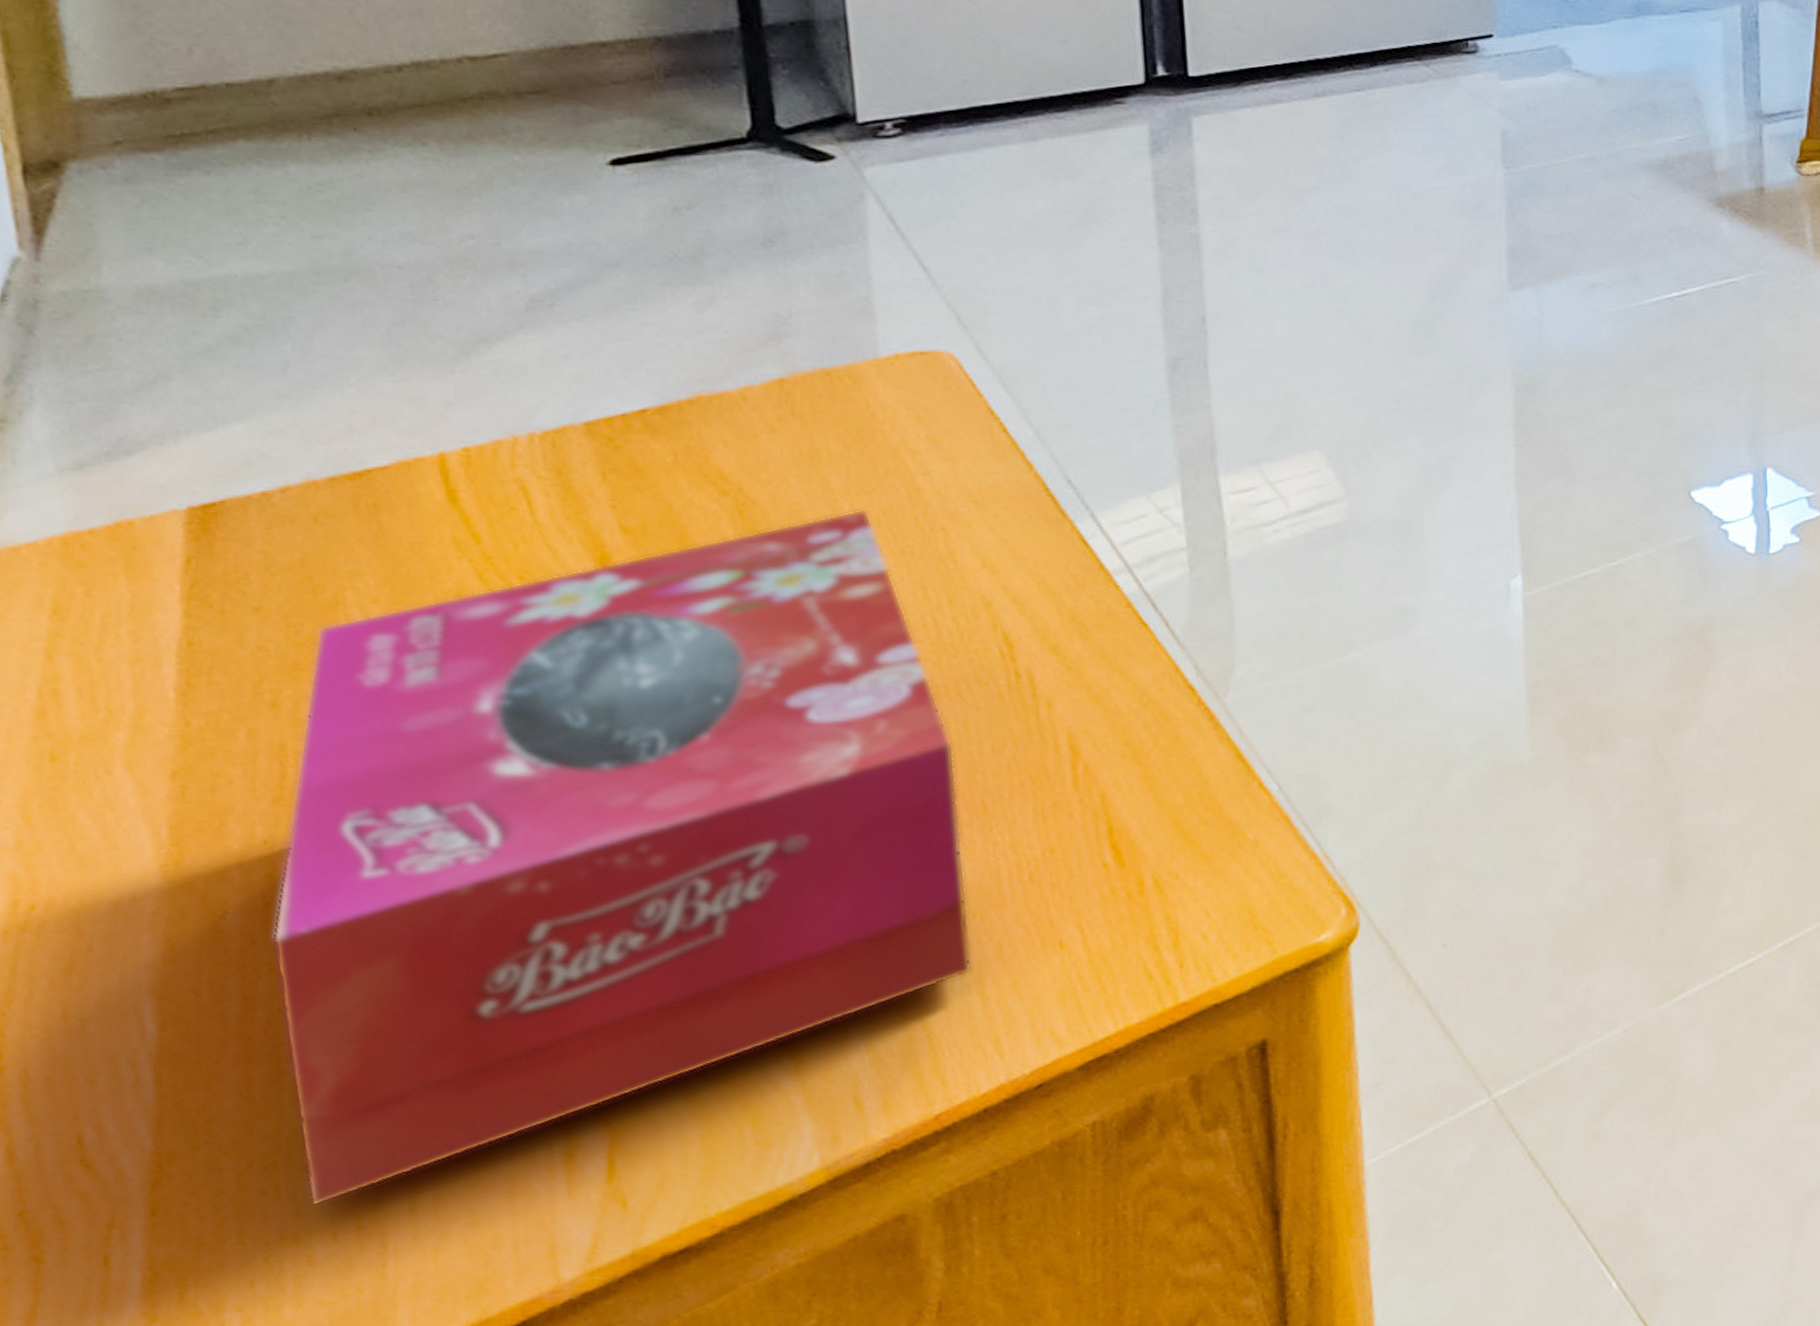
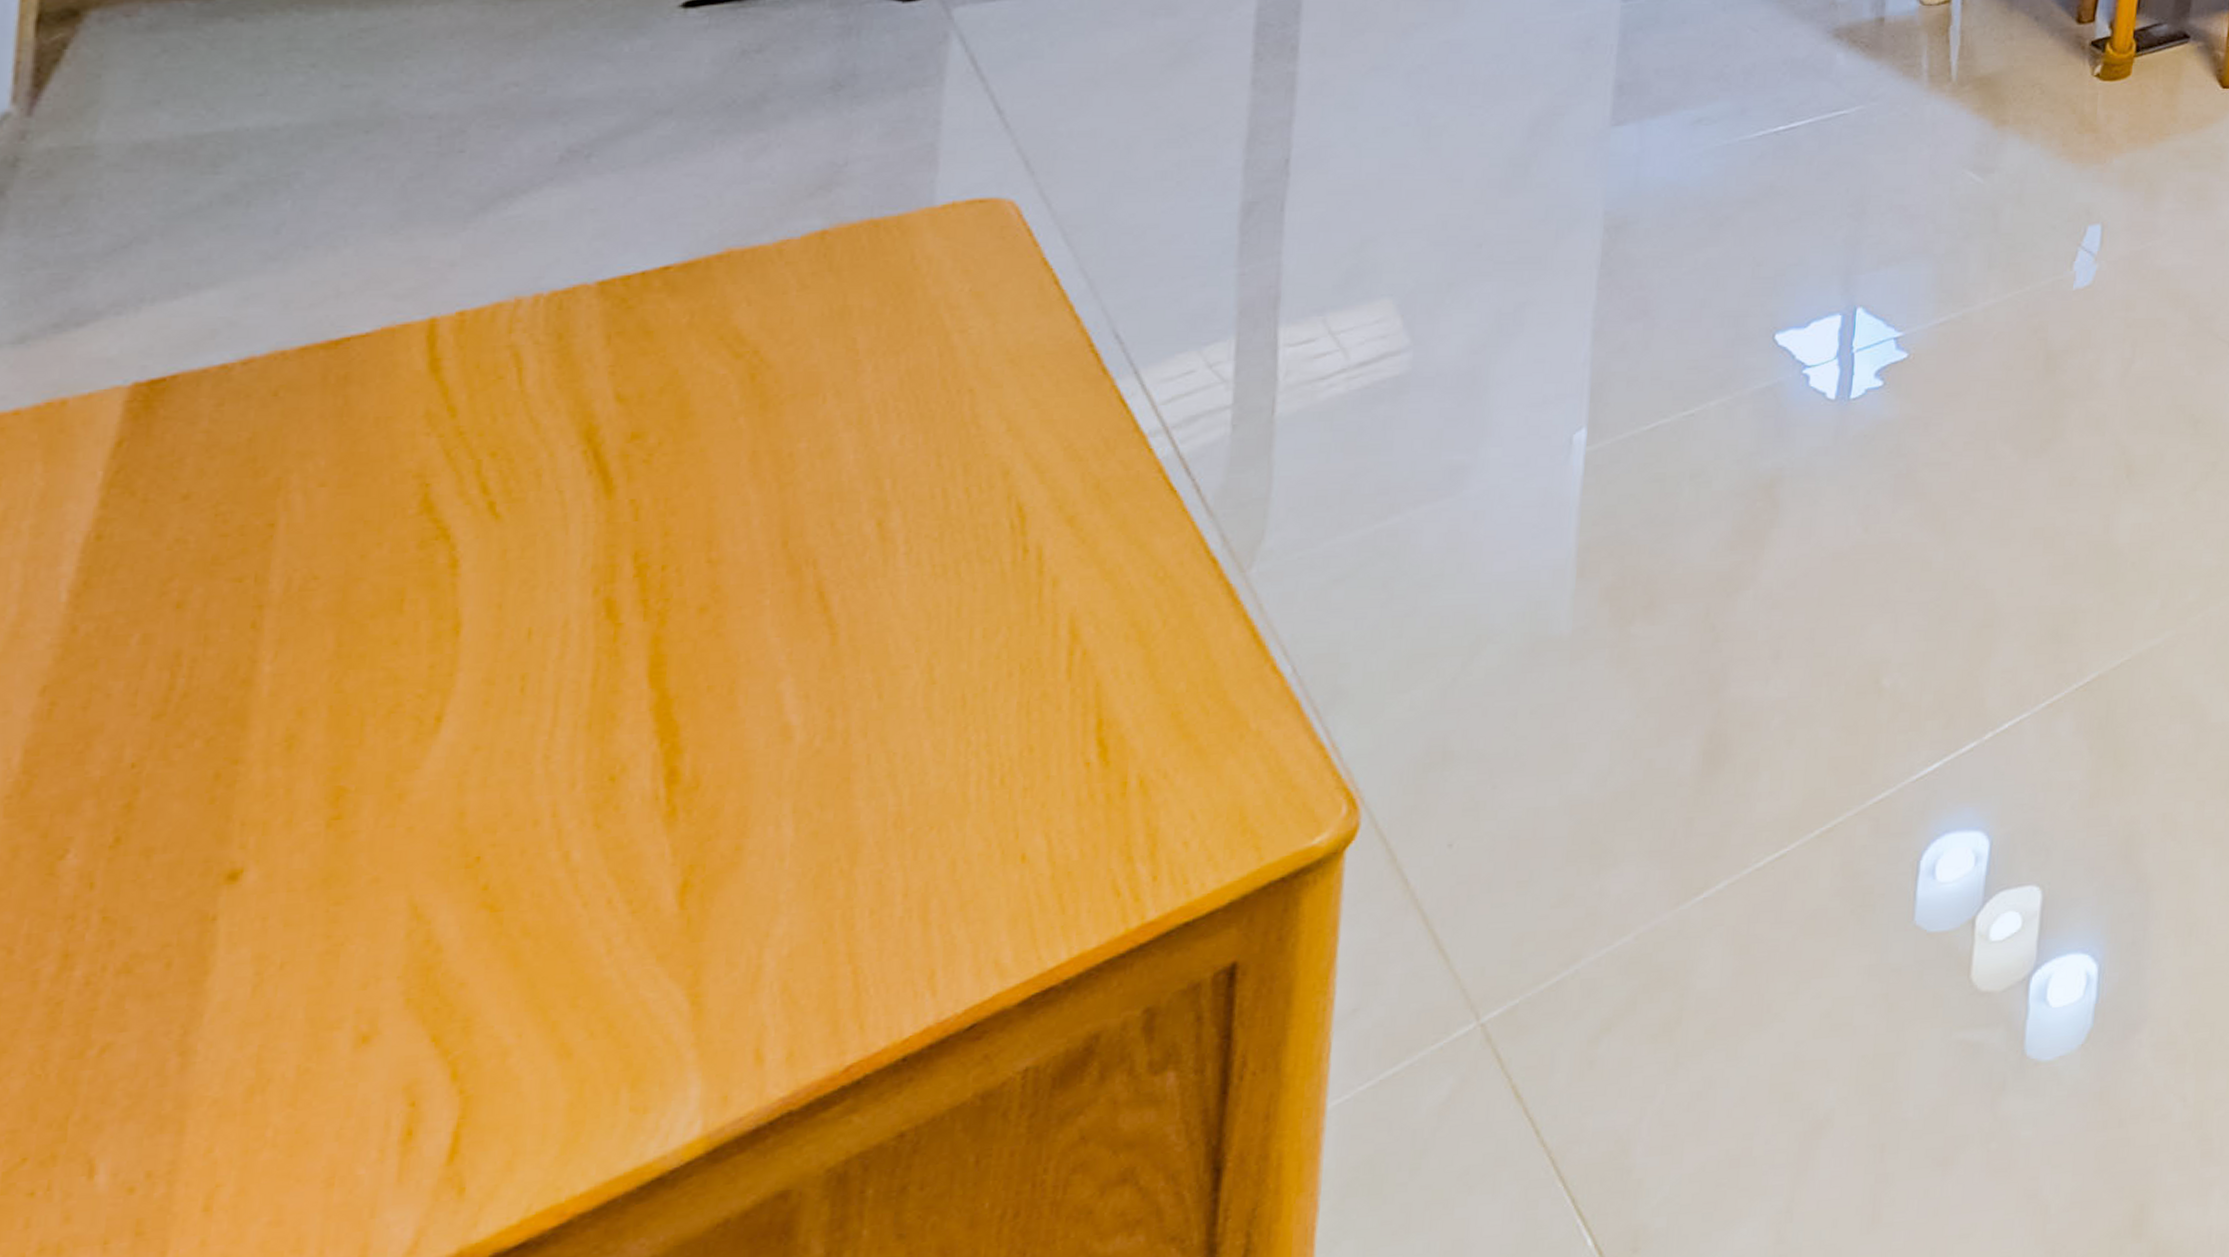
tissue box: present [272,509,973,1206] -> none [84,371,942,1208]

